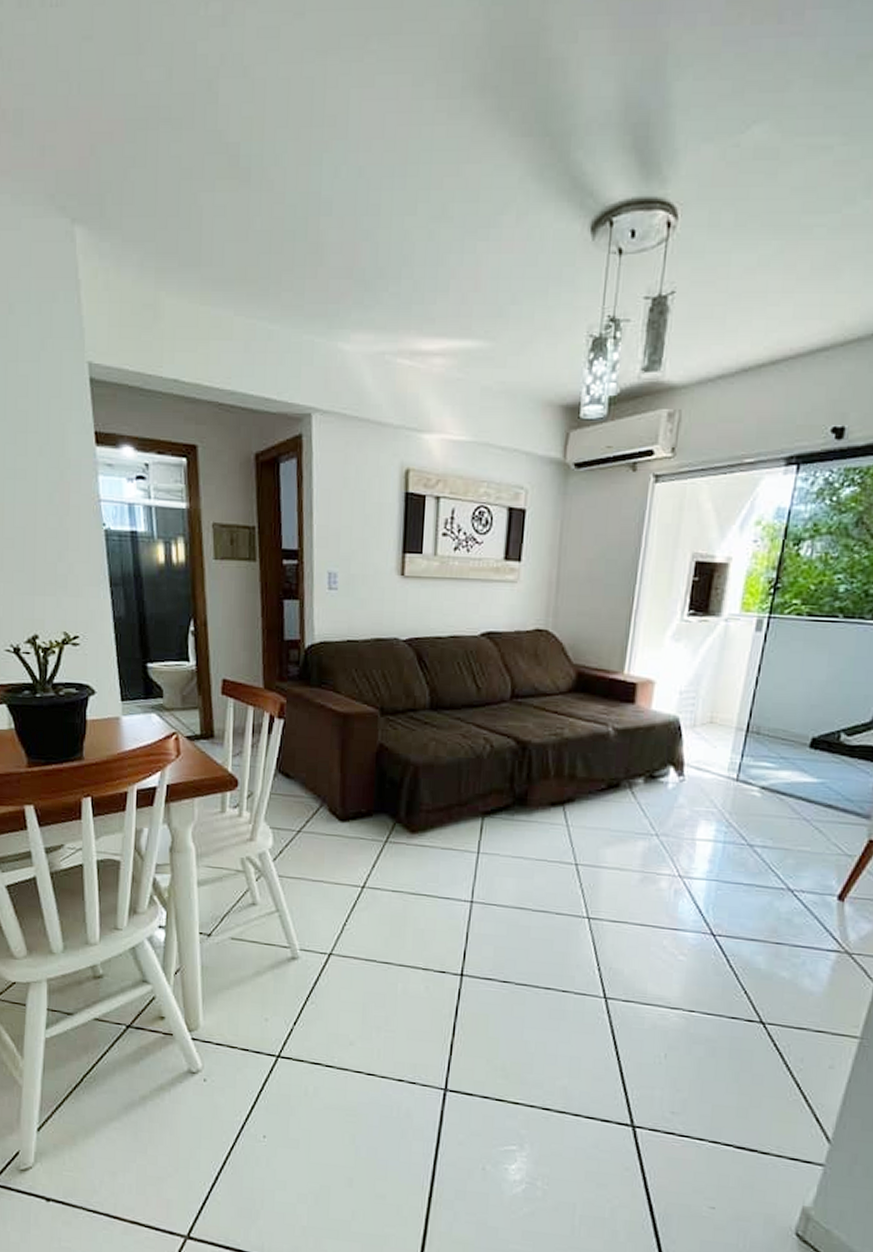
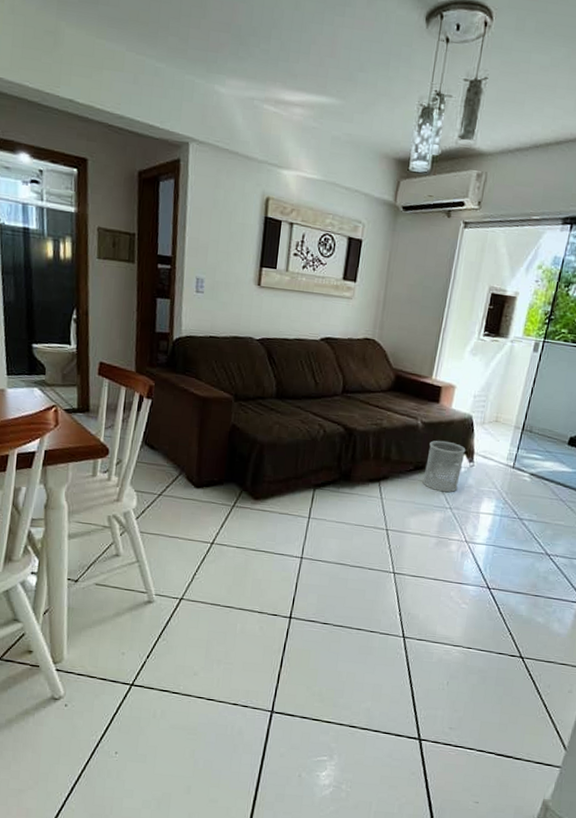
wastebasket: none [618,750,673,815] -> present [422,440,466,493]

